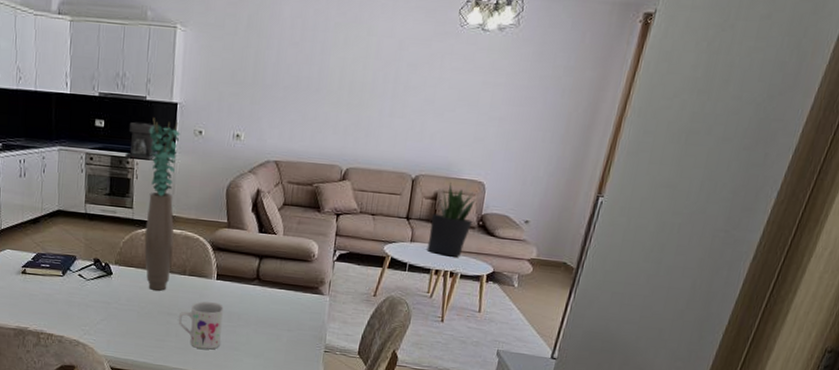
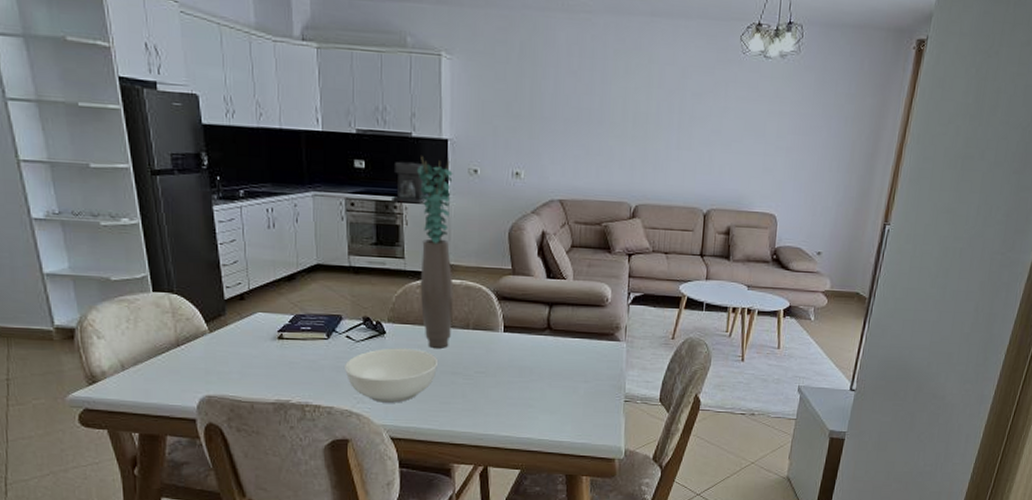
bowl: none [75,287,157,337] -> present [345,348,439,403]
mug: present [178,301,224,350] -> none [464,357,514,409]
planter: present [427,183,476,257] -> none [723,216,769,293]

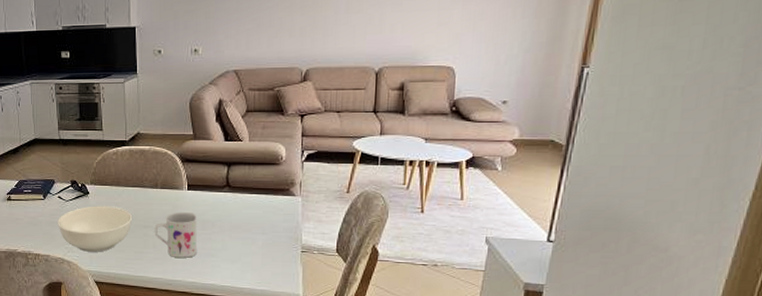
coffee maker: present [392,161,425,204] -> none [91,48,118,84]
vase: present [417,156,453,348] -> none [111,43,143,205]
mug: none [464,357,514,409] -> present [154,212,197,258]

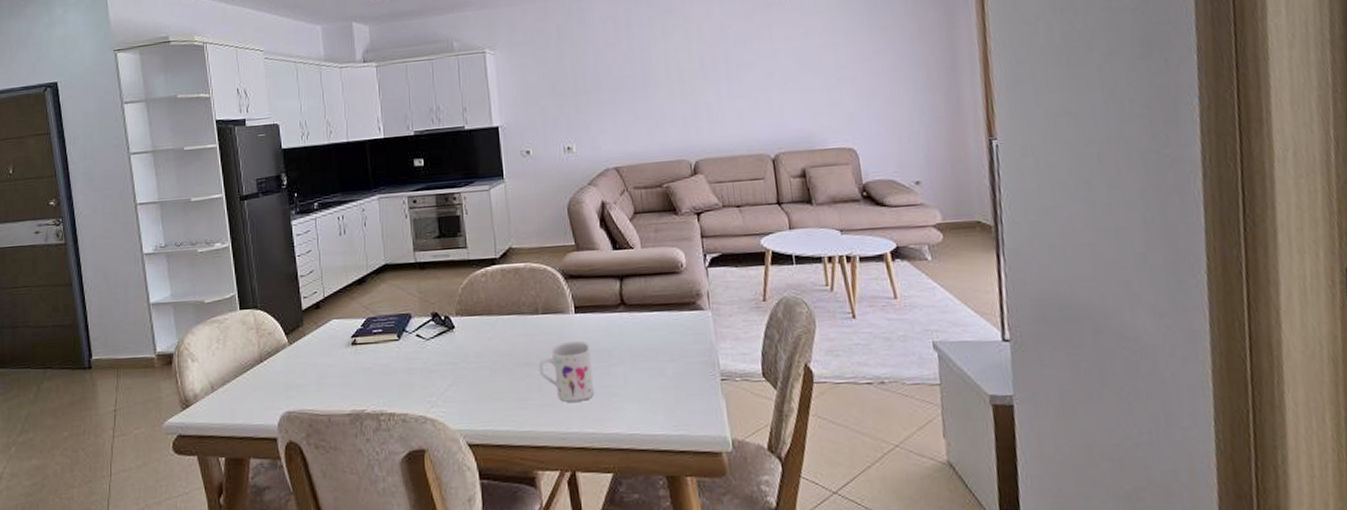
bowl: present [58,206,133,252] -> none [416,341,511,405]

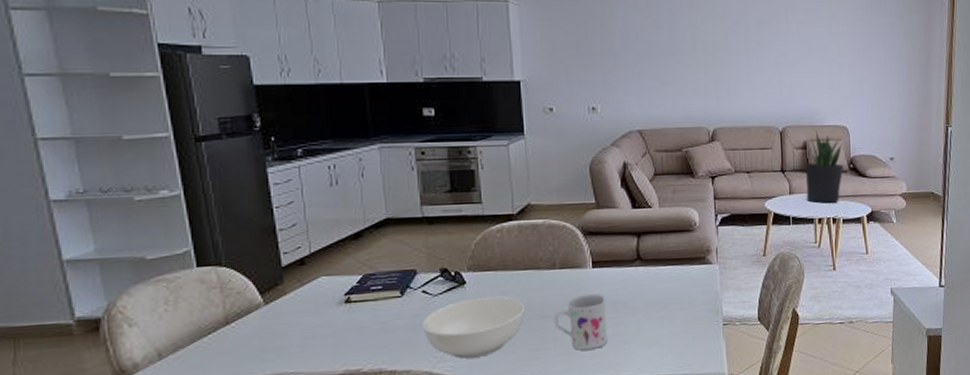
bowl: none [416,341,511,405] -> present [422,296,526,359]
planter: none [805,155,855,239] -> present [805,131,844,203]

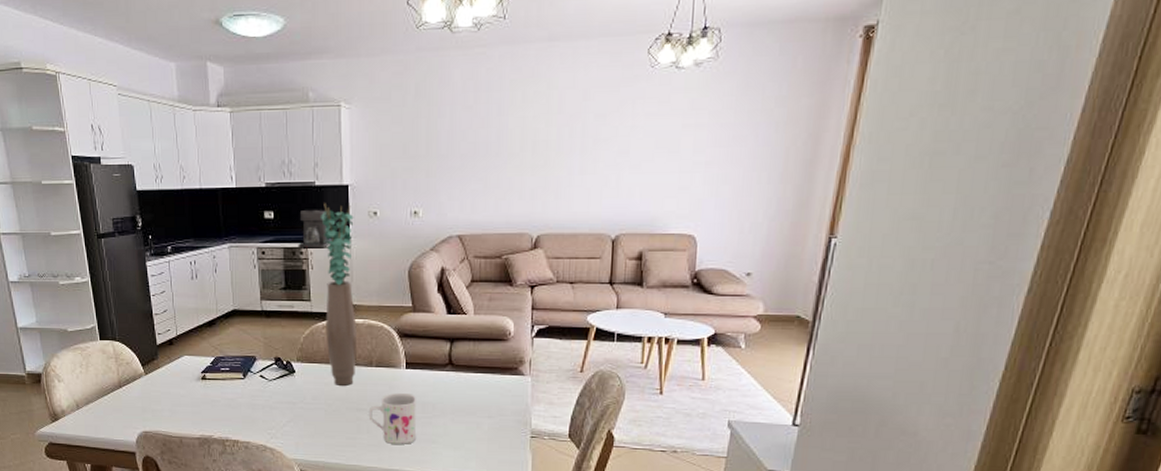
bowl: present [422,296,526,359] -> none [259,386,344,438]
coffee maker: none [465,105,500,147] -> present [298,209,328,249]
vase: none [490,99,538,293] -> present [321,203,357,386]
planter: present [805,131,844,203] -> none [636,239,687,321]

